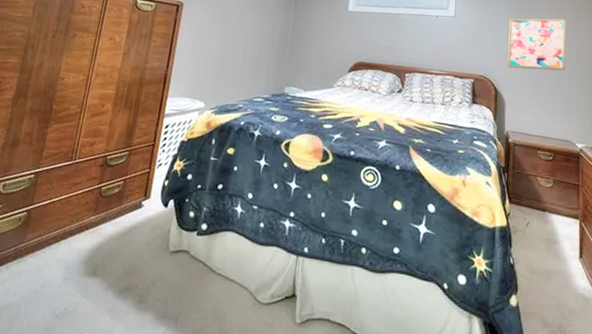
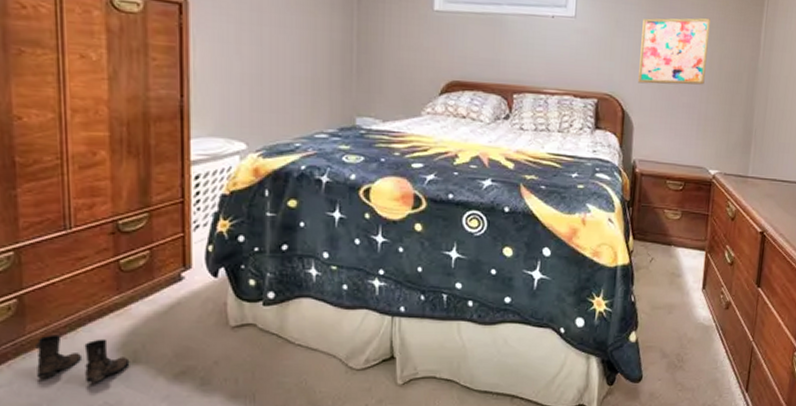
boots: none [24,244,91,290] -> present [36,334,130,383]

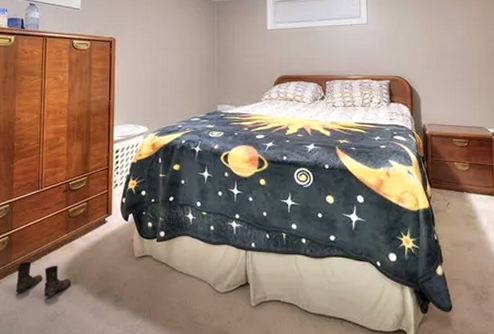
wall art: present [638,17,710,85] -> none [419,14,475,66]

